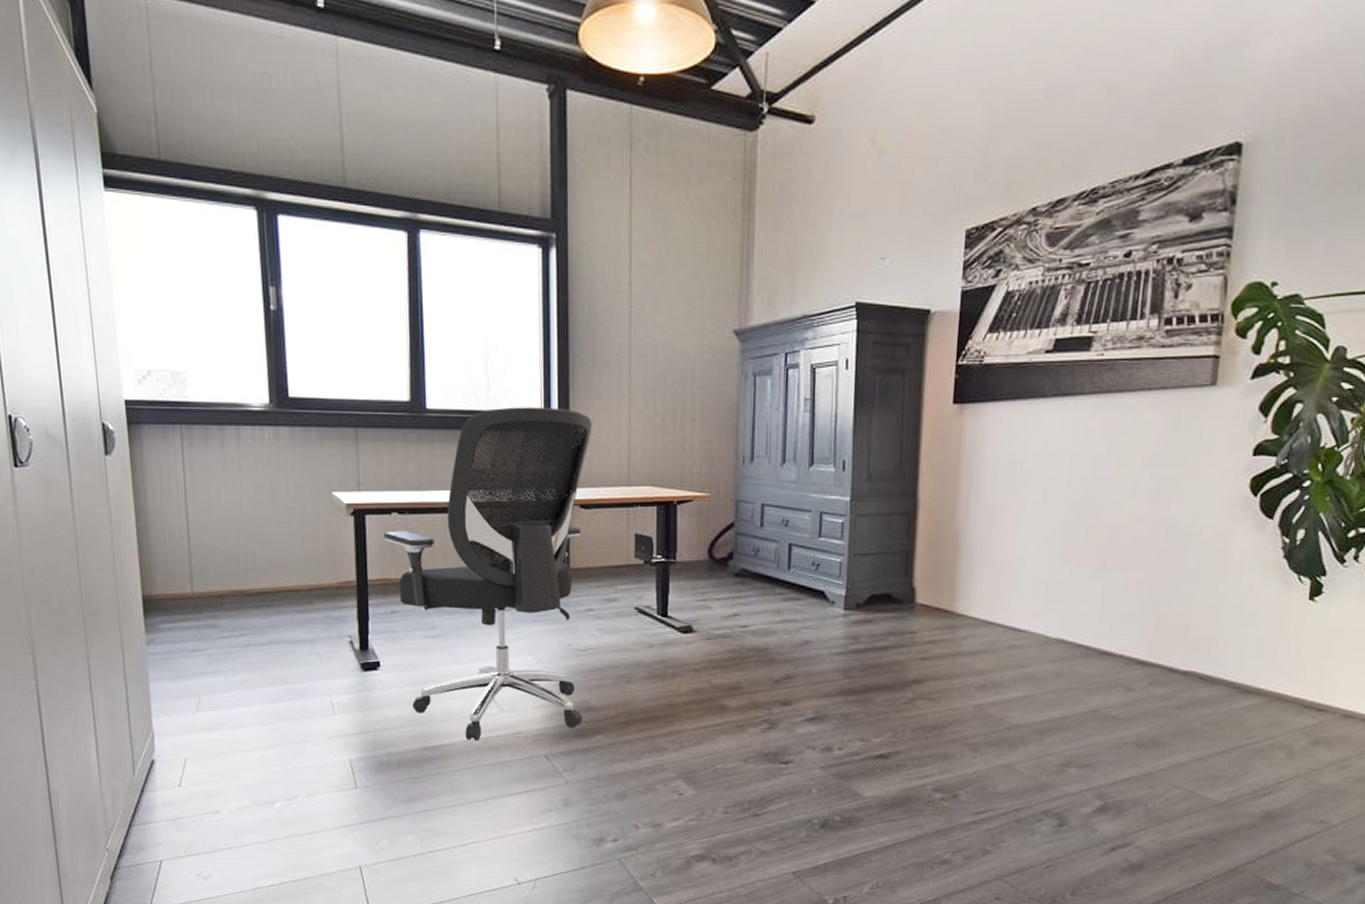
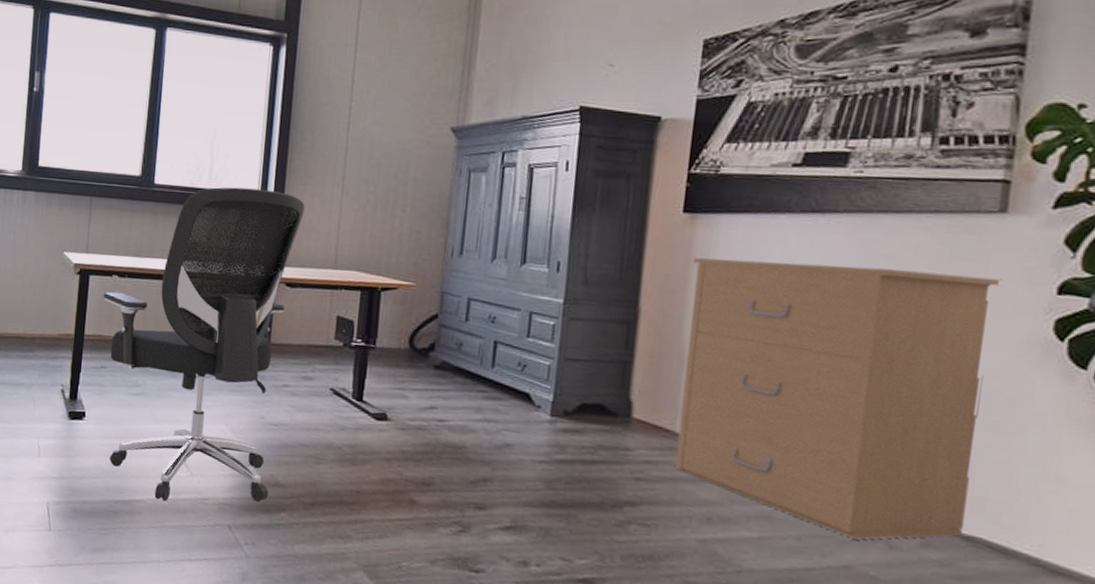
filing cabinet: none [953,444,1213,687] -> present [674,257,1003,540]

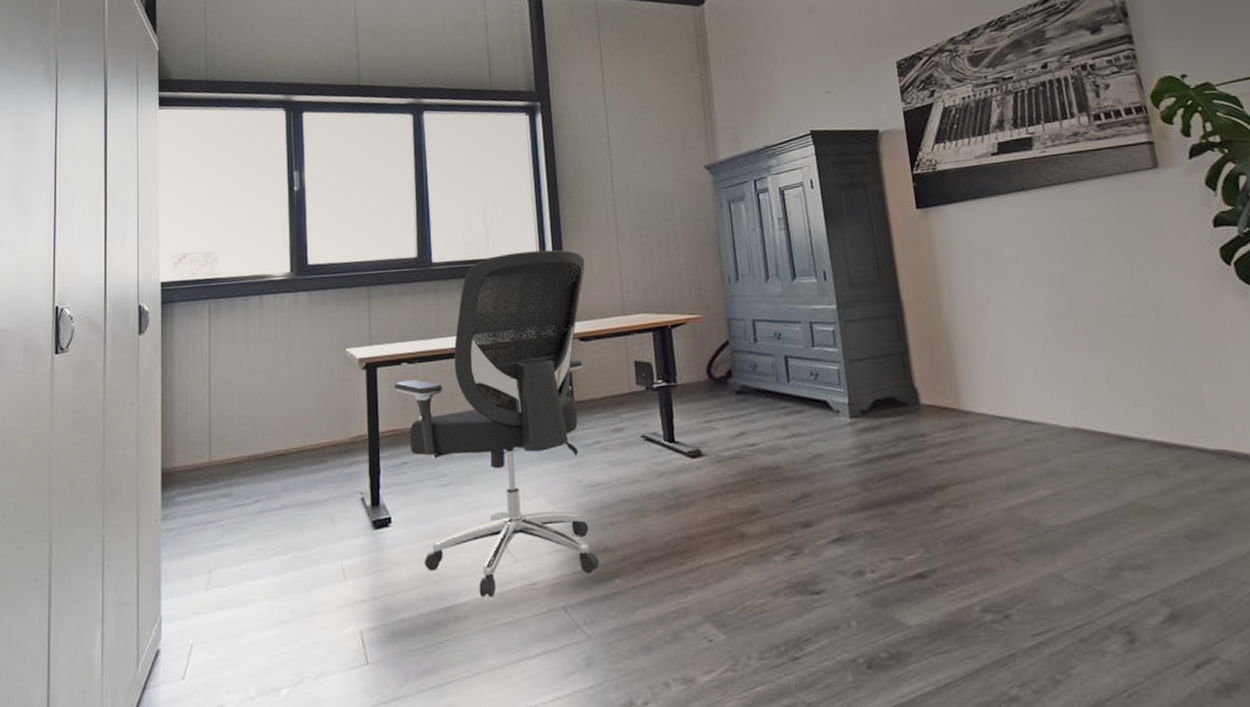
filing cabinet: present [674,257,1003,540] -> none [934,222,1210,476]

